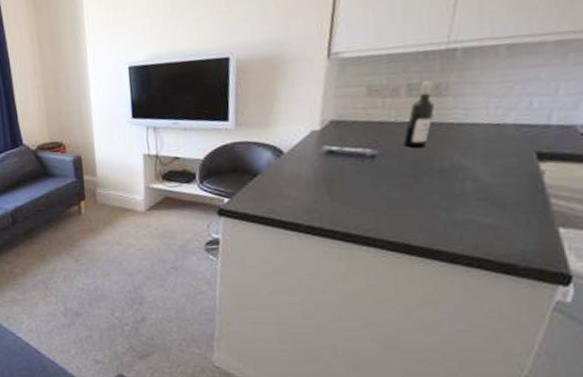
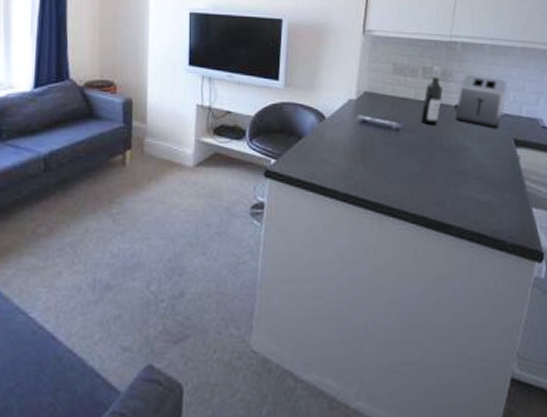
toaster: none [450,84,529,143] -> present [454,76,507,129]

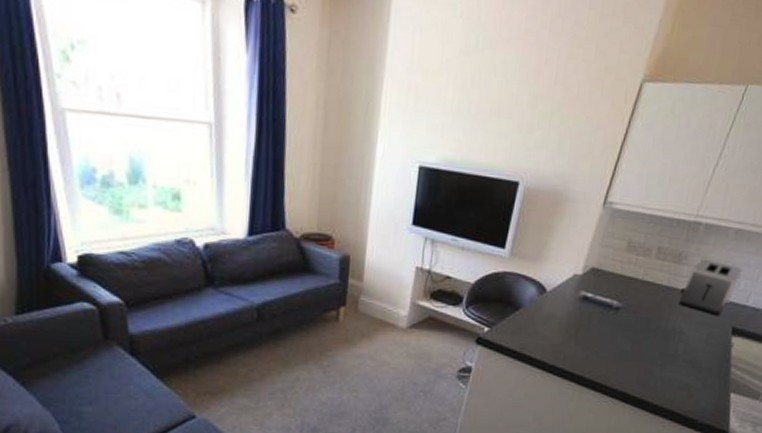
bottle: present [421,66,443,126] -> none [643,246,678,308]

